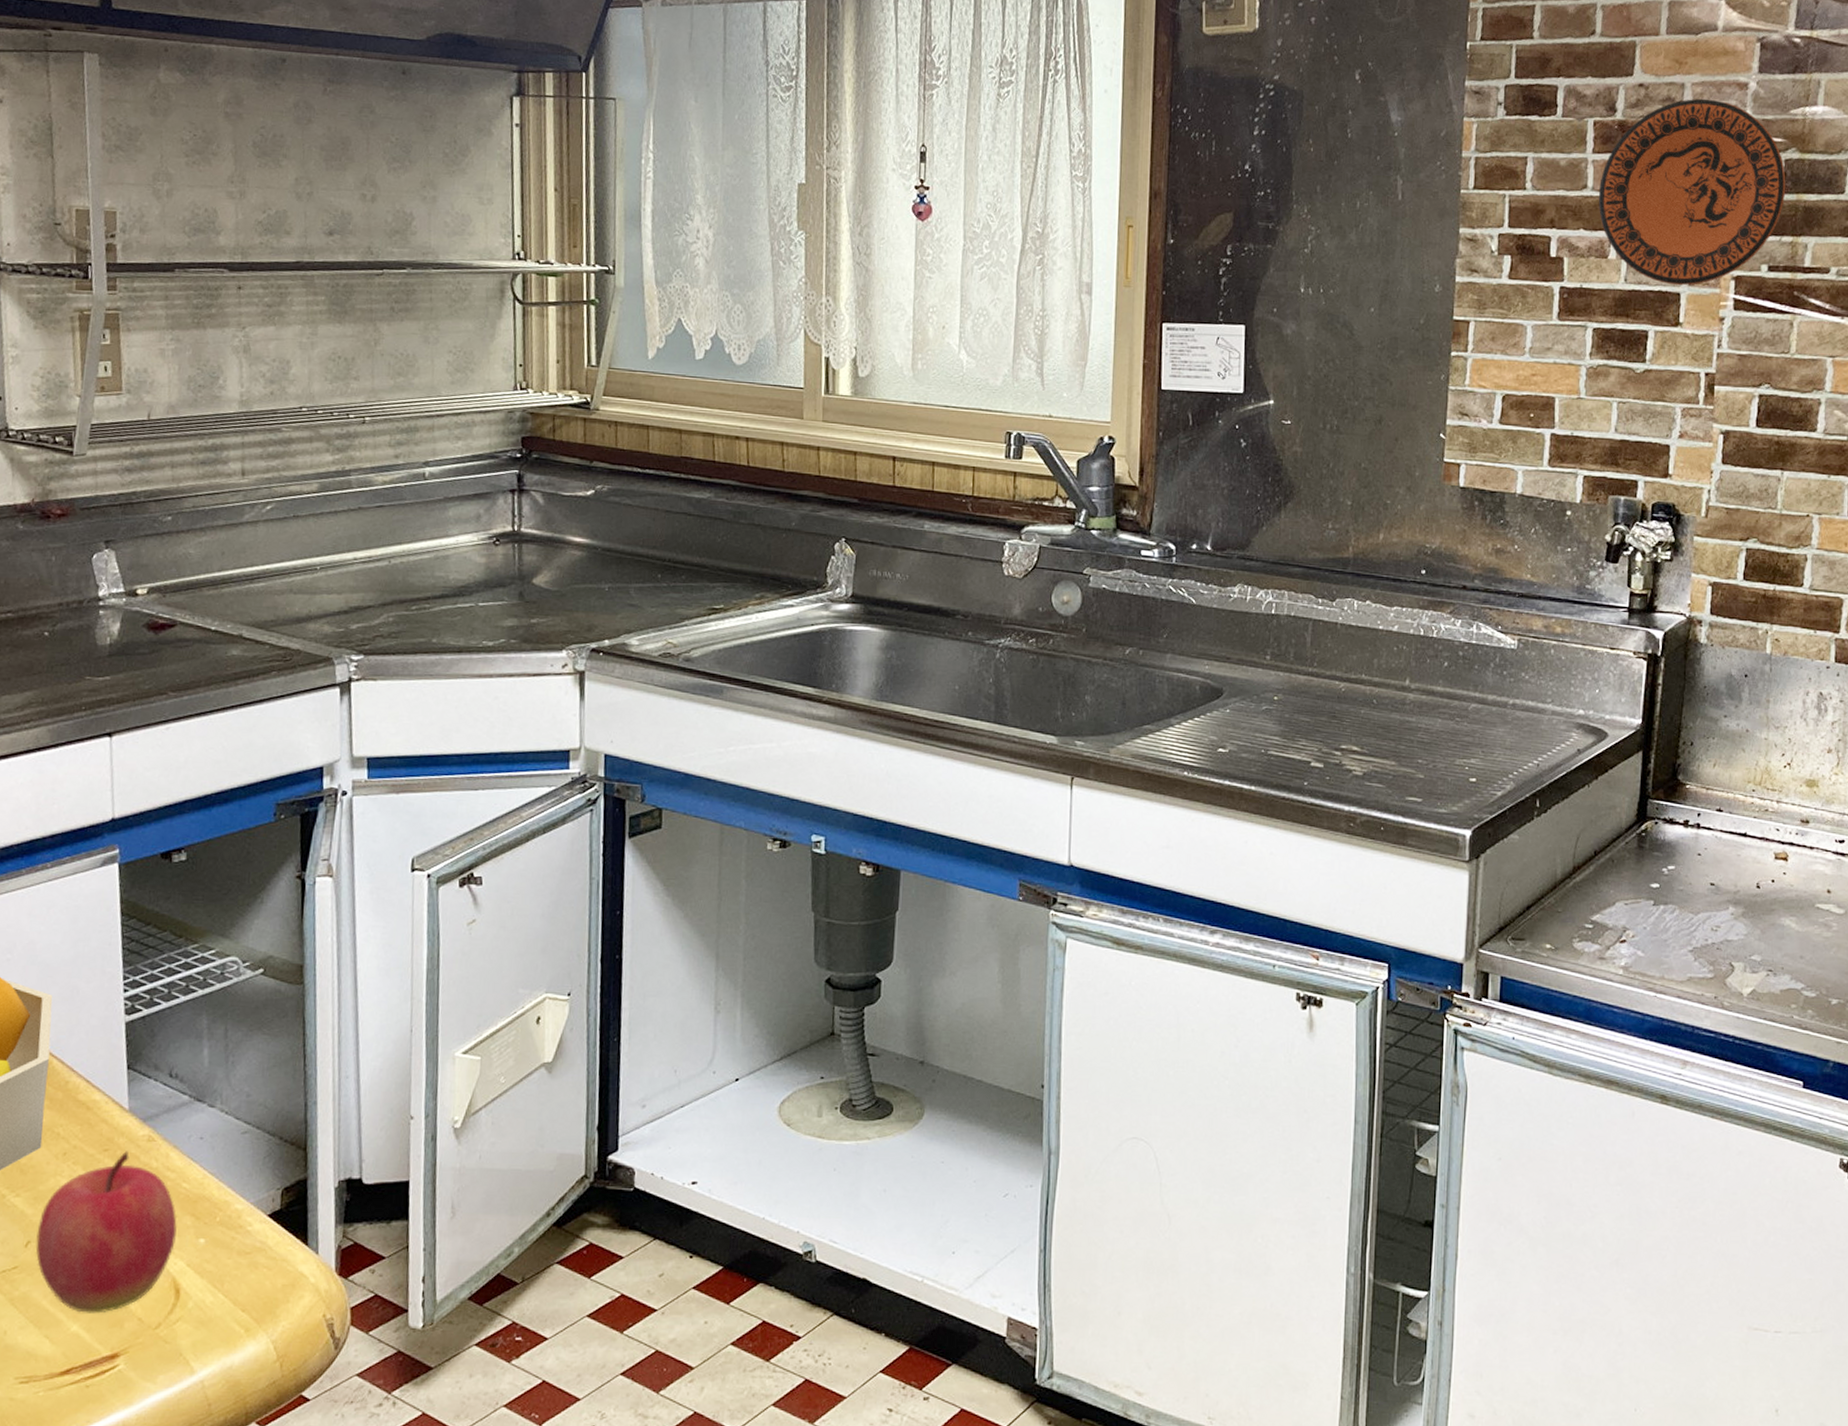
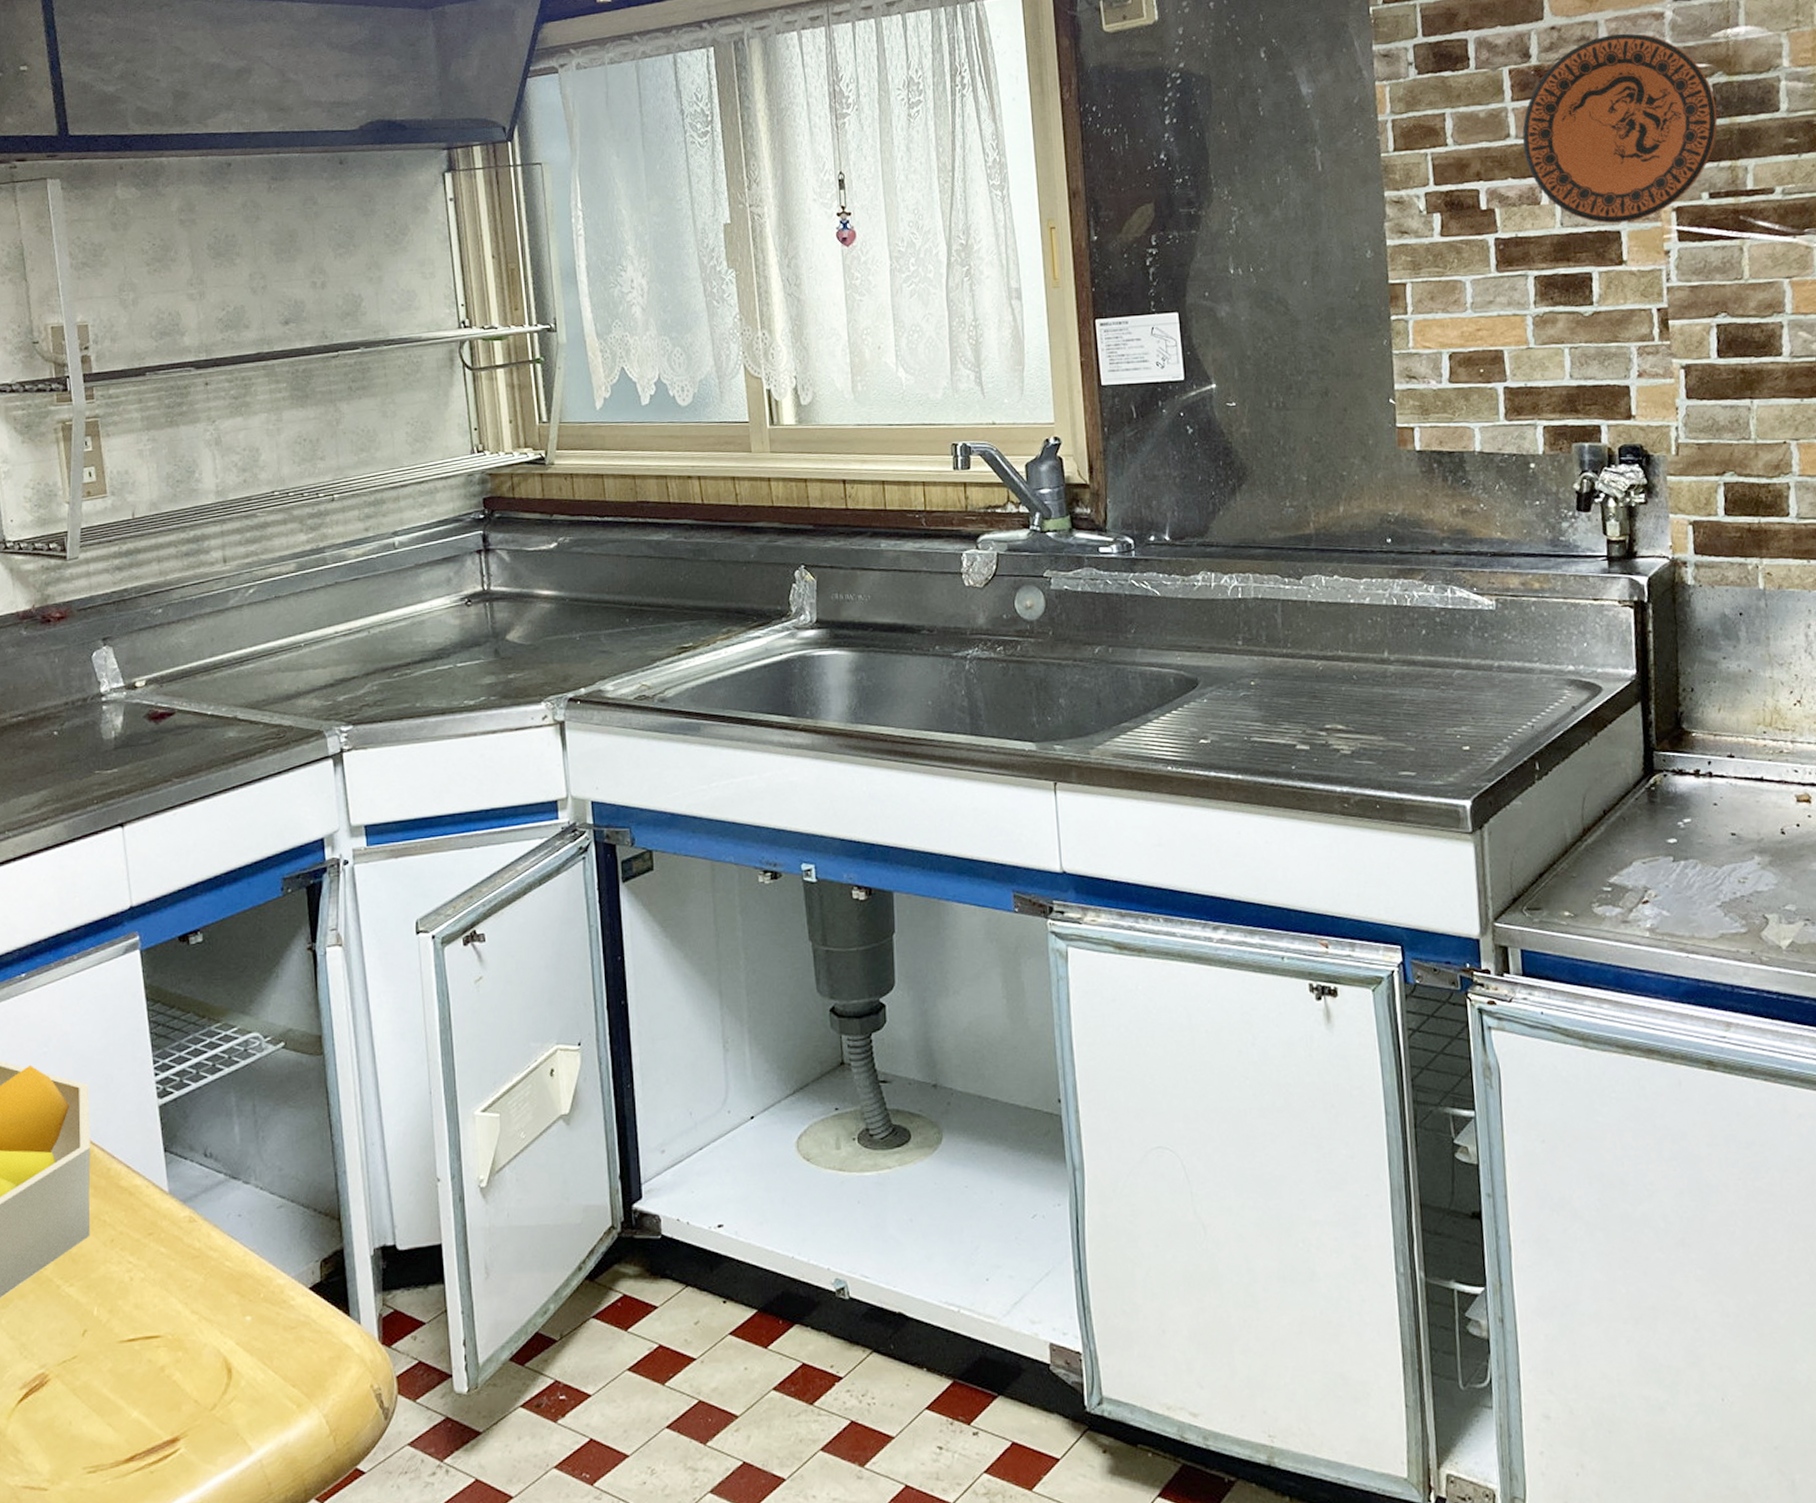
apple: present [35,1151,177,1314] -> none [92,1233,223,1399]

